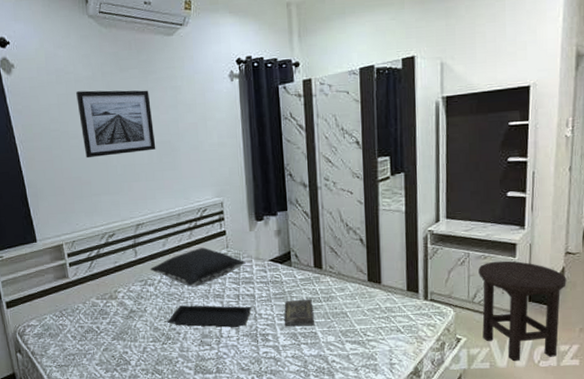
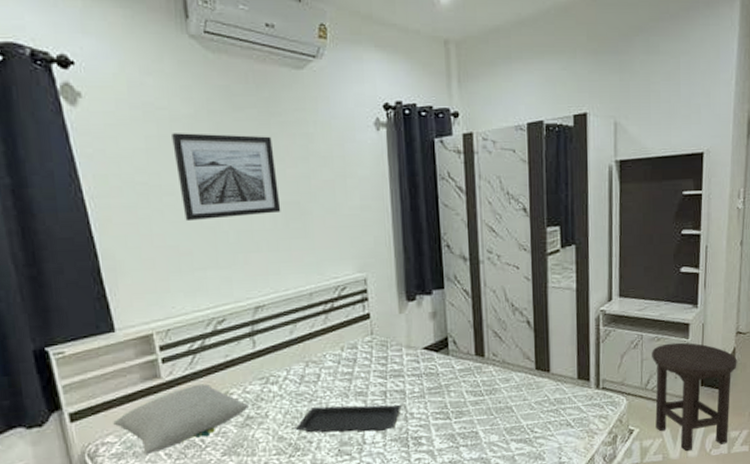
pillow: none [35,283,133,335] -> present [113,383,250,454]
pillow: present [150,247,246,287] -> none [272,334,394,384]
book: present [284,299,315,326] -> none [439,392,476,426]

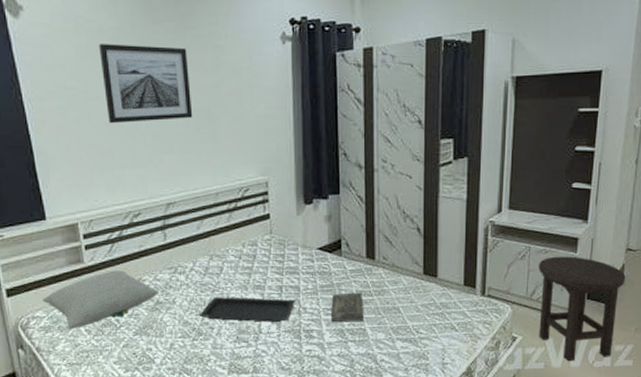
book: none [439,392,476,426] -> present [330,292,365,322]

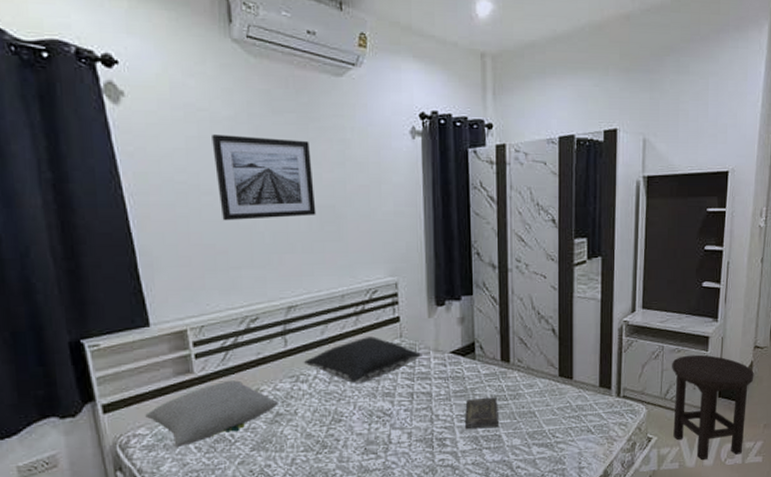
pillow: none [181,232,291,276] -> present [303,336,422,384]
serving tray: present [200,297,296,322] -> none [324,405,427,432]

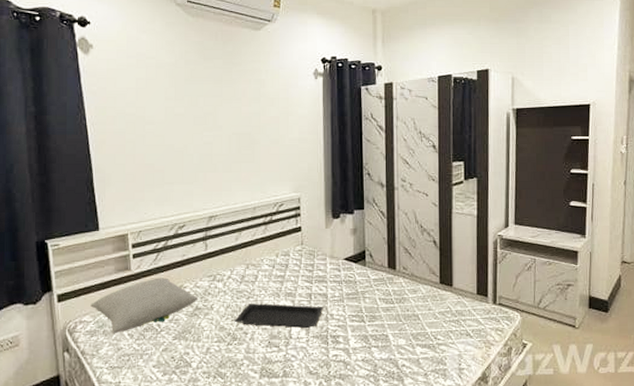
wall art: present [212,134,316,221] -> none [156,77,236,146]
pillow: present [303,336,422,384] -> none [220,243,320,284]
serving tray: none [324,405,427,432] -> present [235,303,323,328]
book: present [464,397,500,428] -> none [355,300,387,328]
stool: present [672,354,754,460] -> none [544,267,623,367]

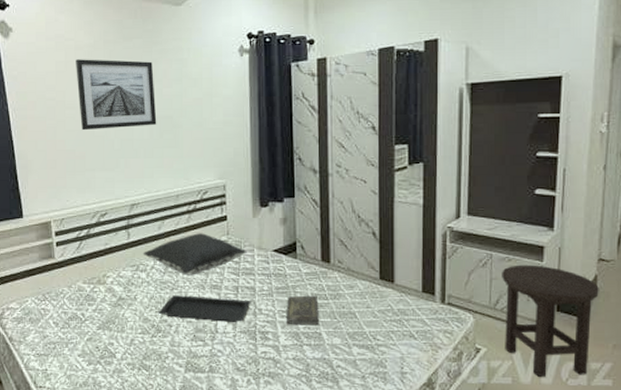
pillow: present [90,277,199,333] -> none [17,266,122,321]
wall art: none [156,77,236,146] -> present [76,59,157,131]
pillow: none [220,243,320,284] -> present [142,233,247,275]
book: none [355,300,387,328] -> present [286,295,320,324]
stool: none [544,267,623,367] -> present [502,264,599,377]

